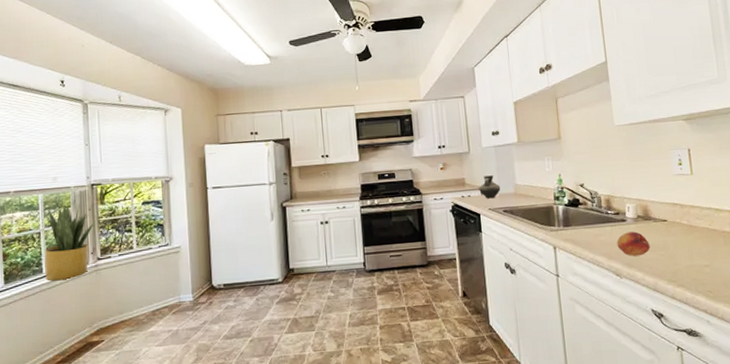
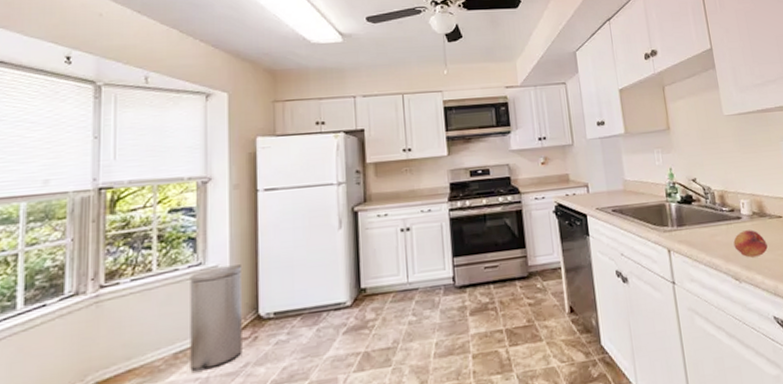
planter: present [42,203,95,281] -> none [19,213,100,320]
pedal bin: none [160,246,202,327] -> present [190,264,242,374]
ceramic pitcher: present [479,175,501,199] -> none [585,170,609,197]

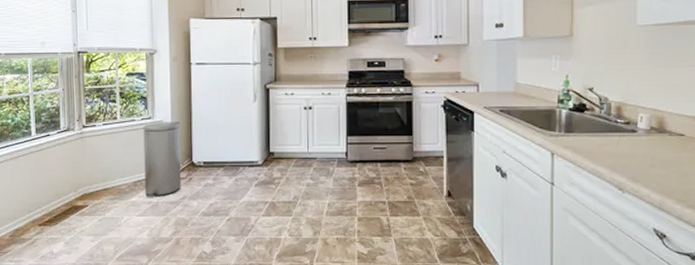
fruit: present [733,230,768,258] -> none [623,144,661,171]

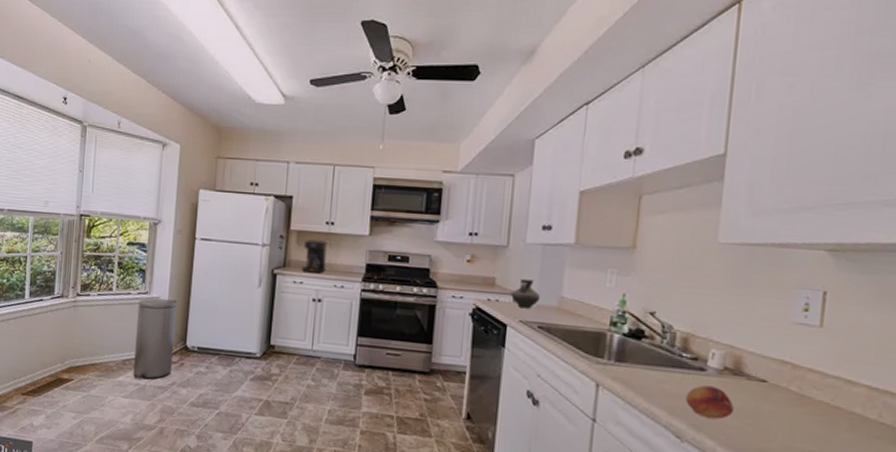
coffee maker: none [291,54,314,84] -> present [301,239,327,274]
ceramic pitcher: none [475,71,499,96] -> present [511,279,541,309]
fruit: none [623,144,661,171] -> present [685,385,734,420]

